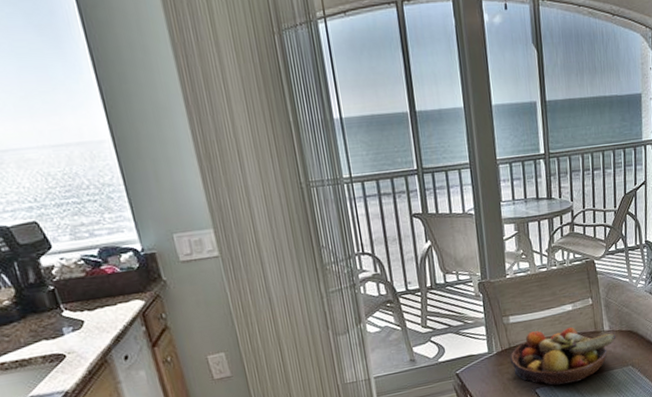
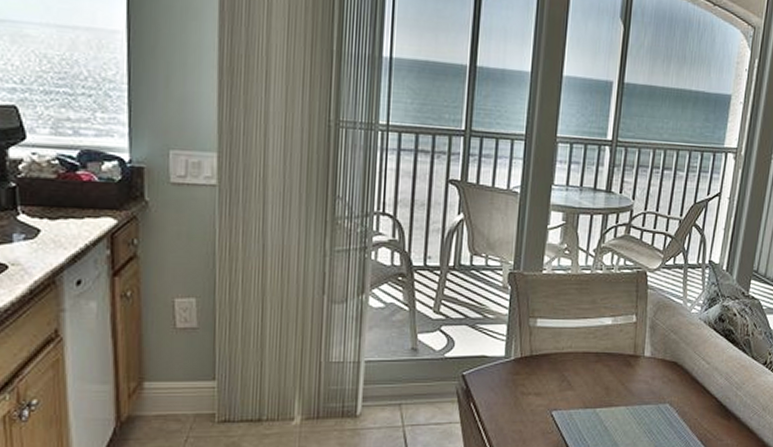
fruit bowl: present [510,327,616,386] -> none [528,342,657,412]

